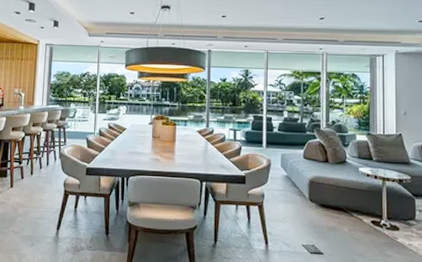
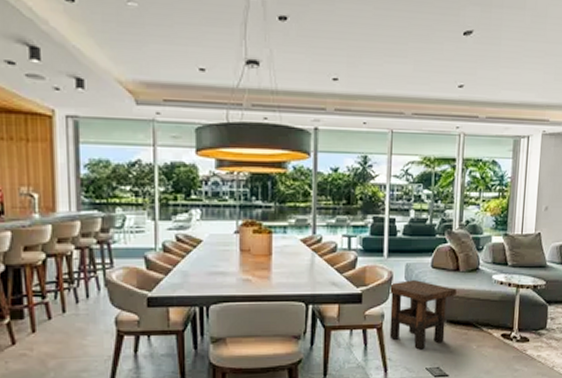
side table: none [267,167,327,228] -> present [388,280,457,350]

